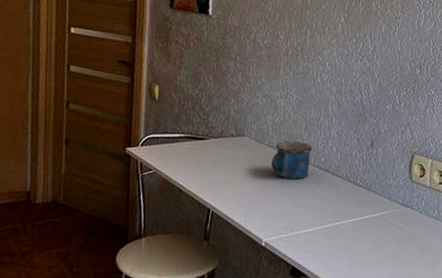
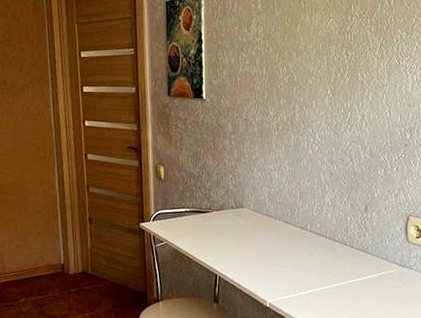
mug: present [270,140,312,180] -> none [269,209,308,245]

